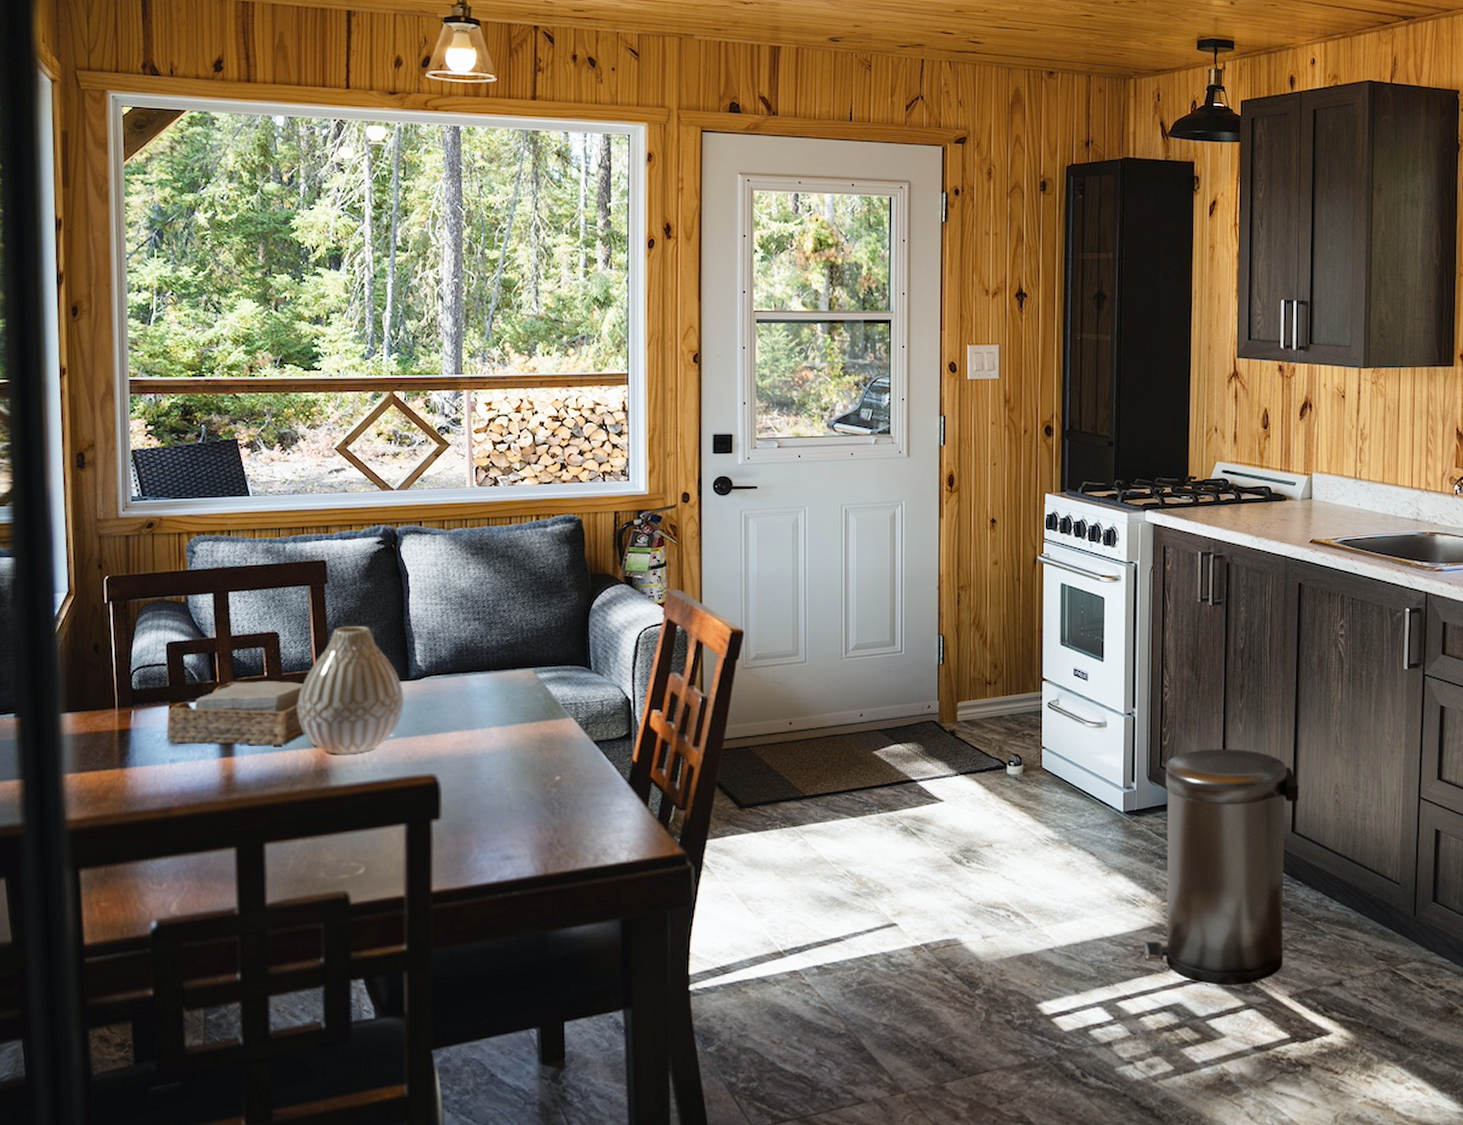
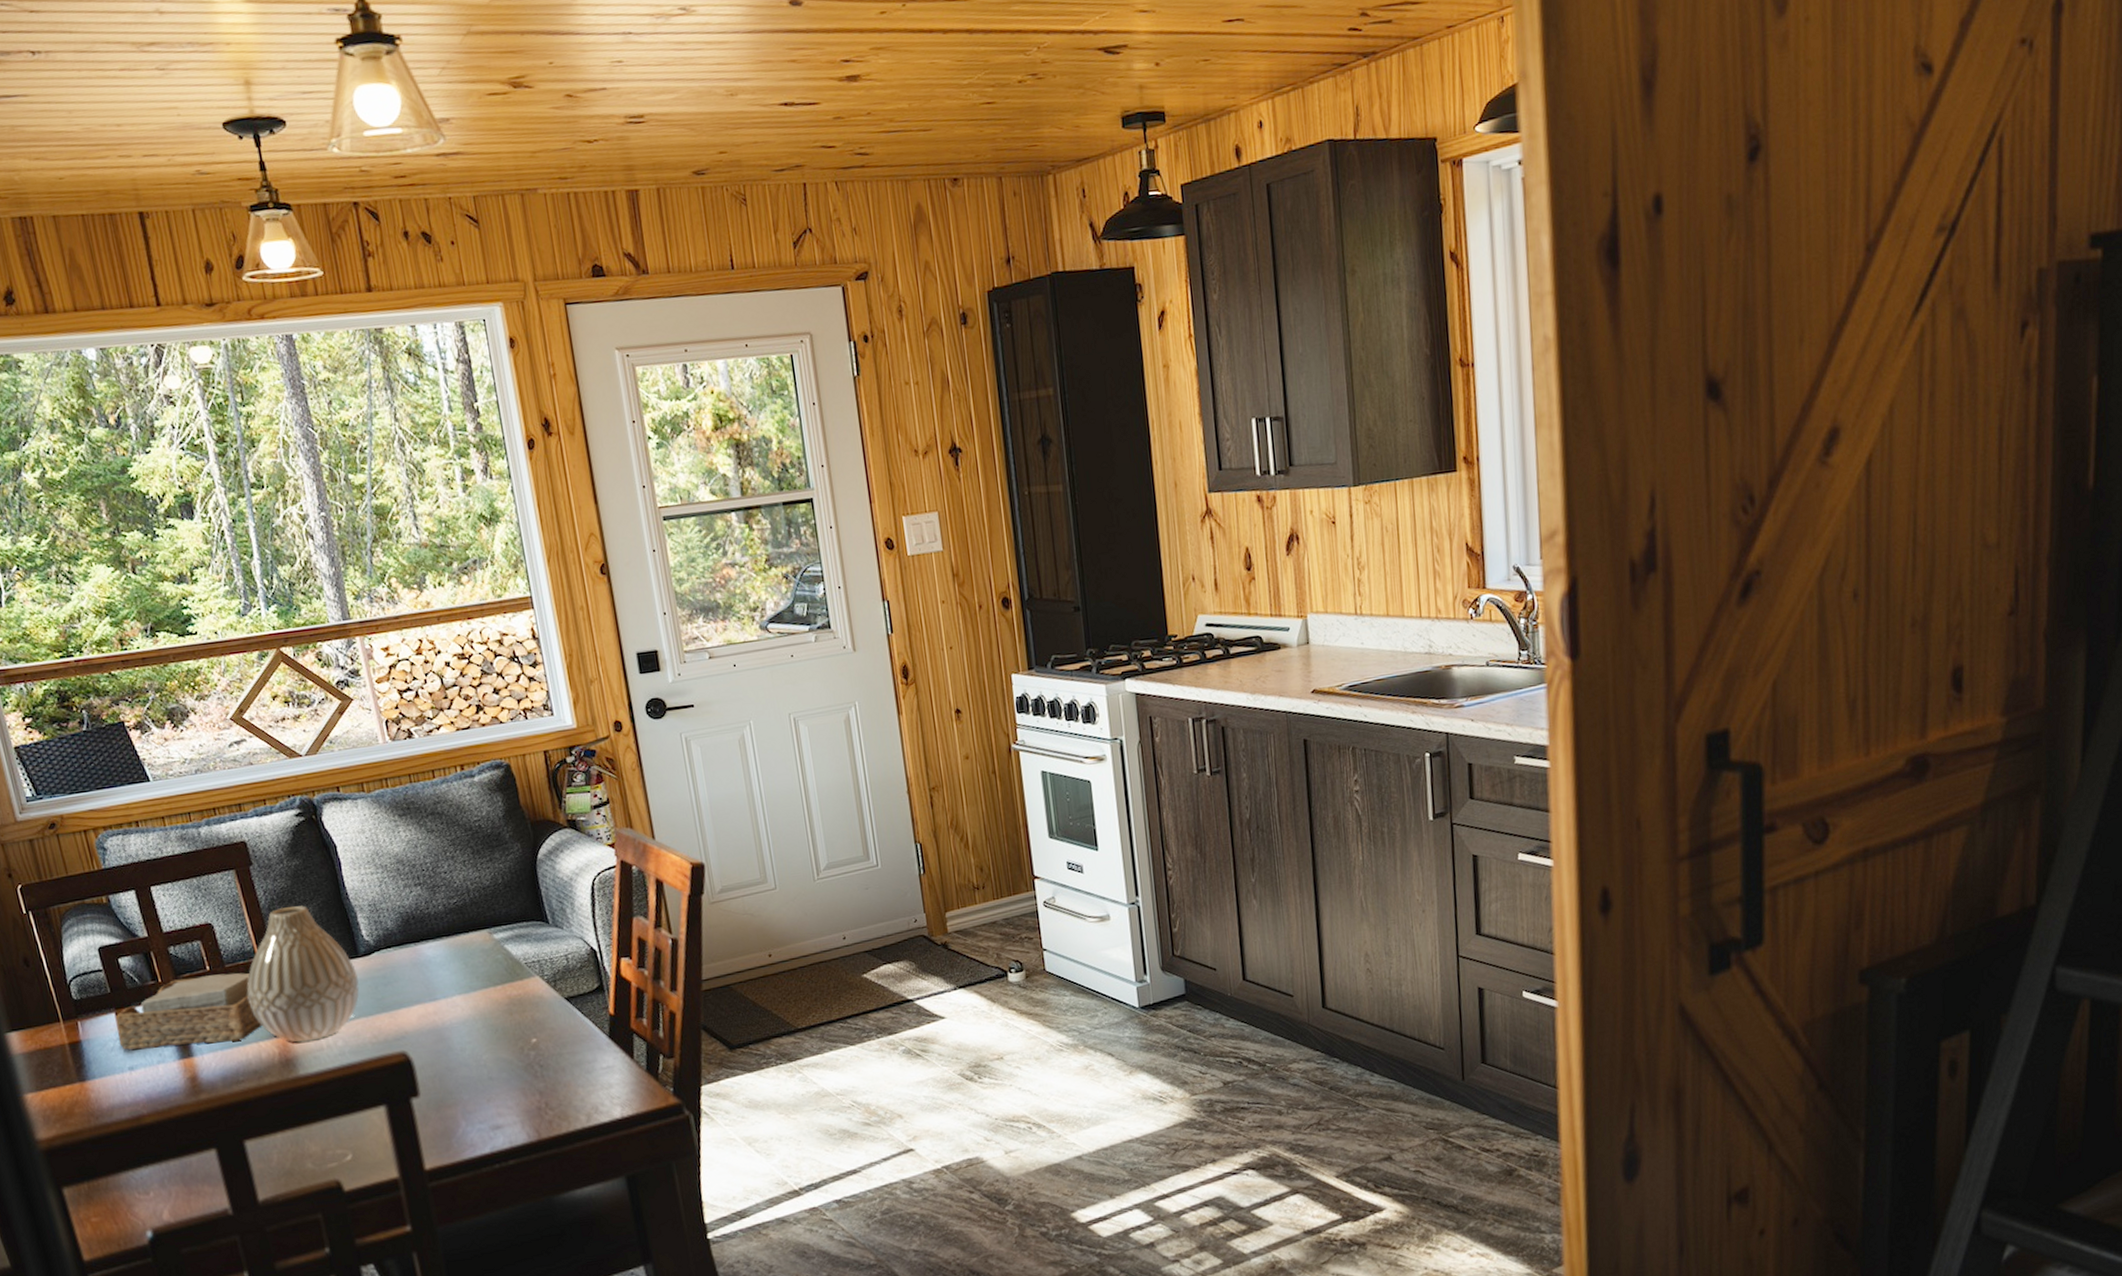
pedal bin: present [1143,749,1299,984] -> none [1175,927,1327,1173]

